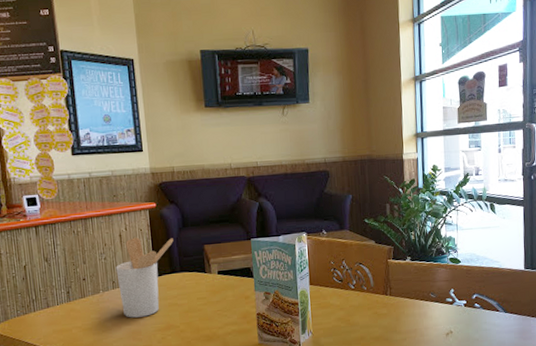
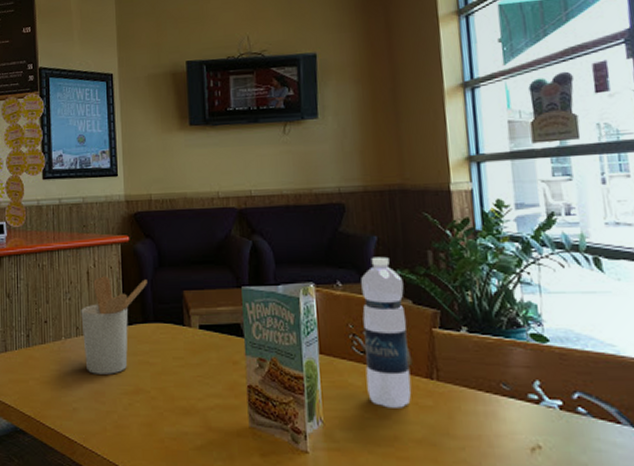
water bottle: none [340,210,373,318] -> present [361,256,412,408]

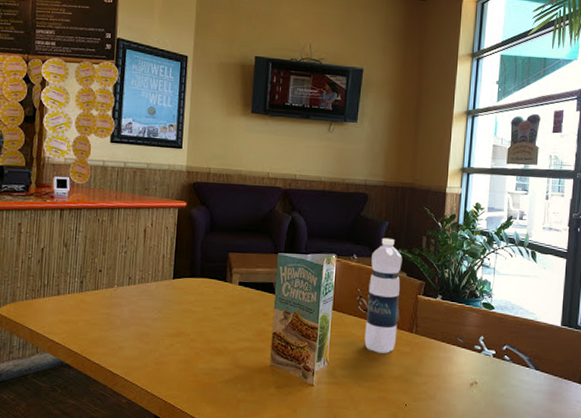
utensil holder: present [81,276,147,374] -> none [134,234,199,319]

